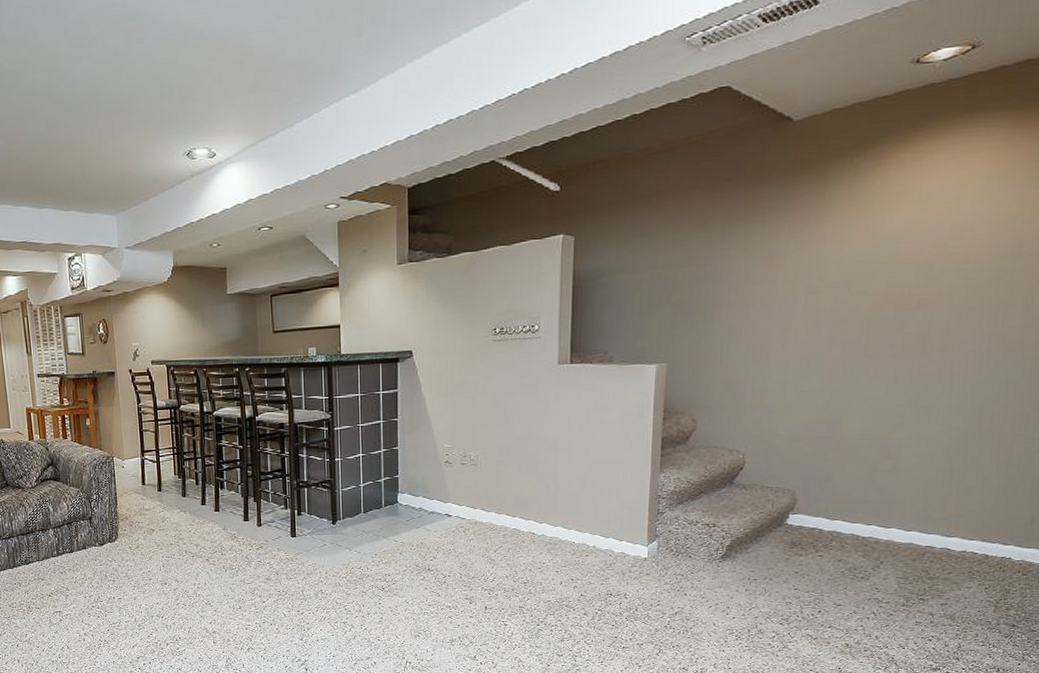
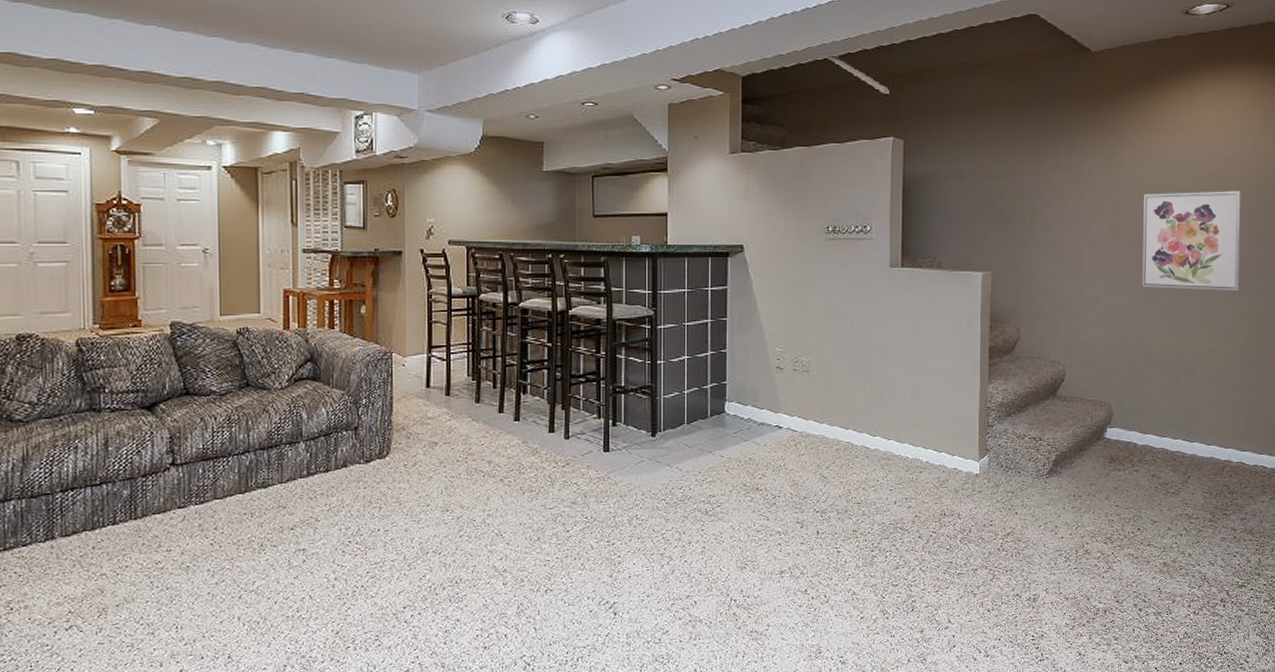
wall art: none [839,261,972,372] -> present [1142,191,1241,292]

